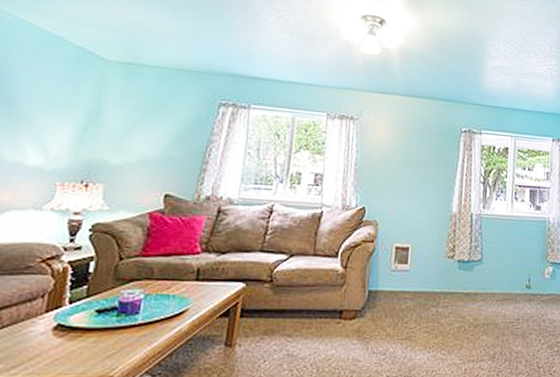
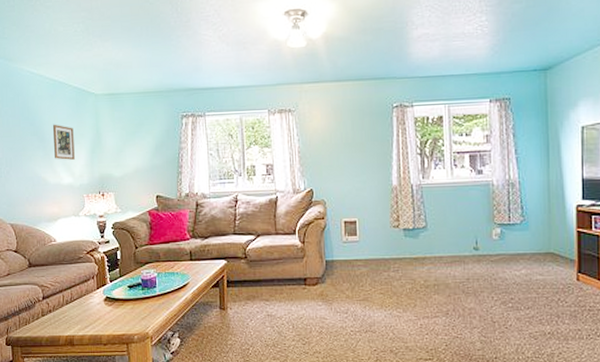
picture frame: none [23,86,63,135] -> present [52,124,75,160]

